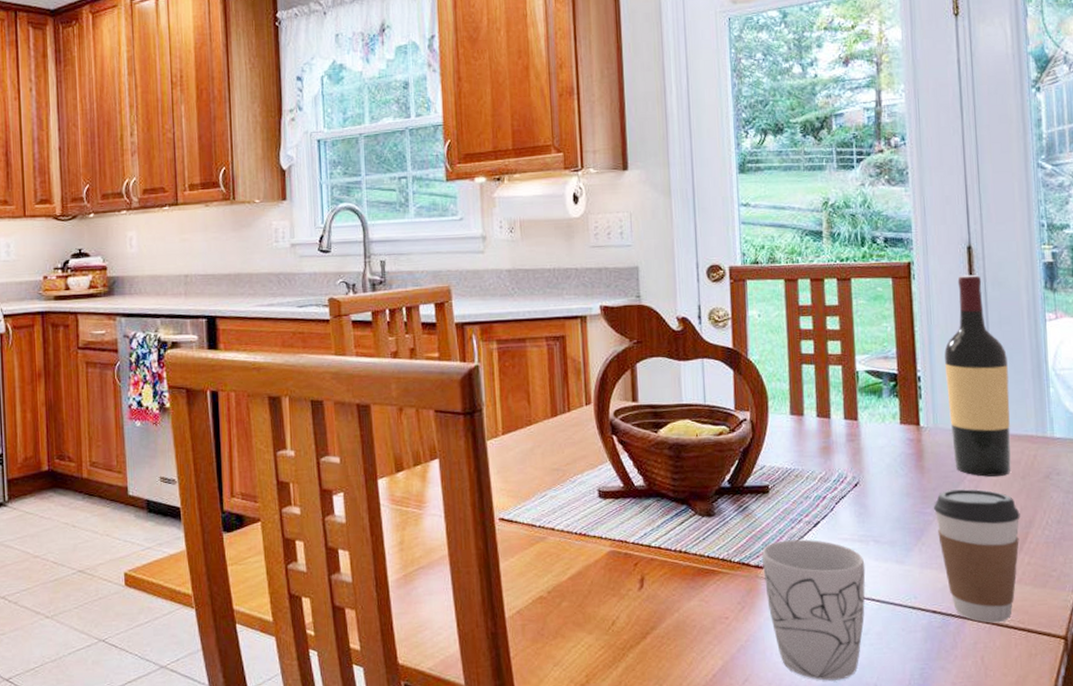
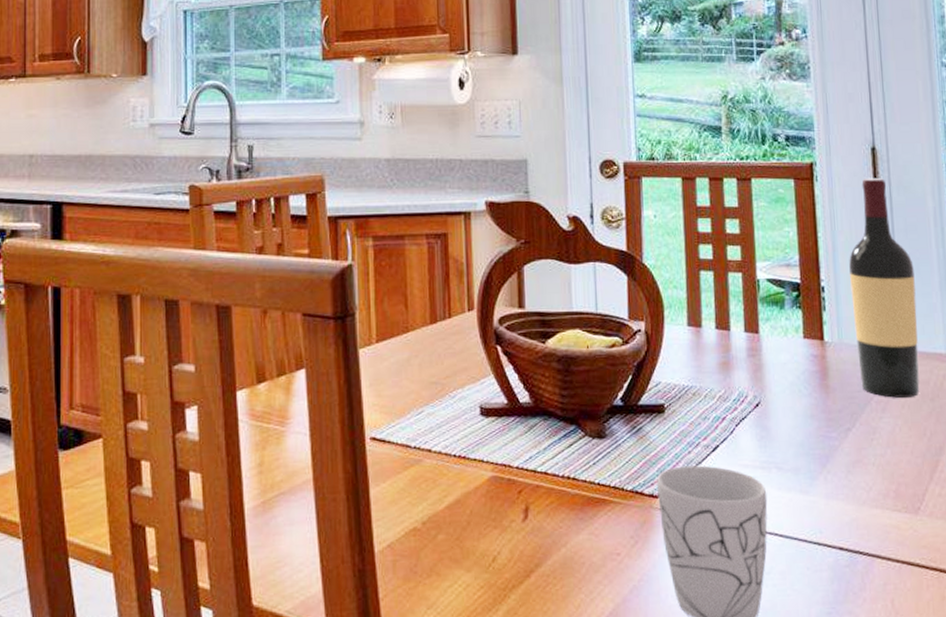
coffee cup: present [933,489,1020,623] -> none [838,411,930,562]

